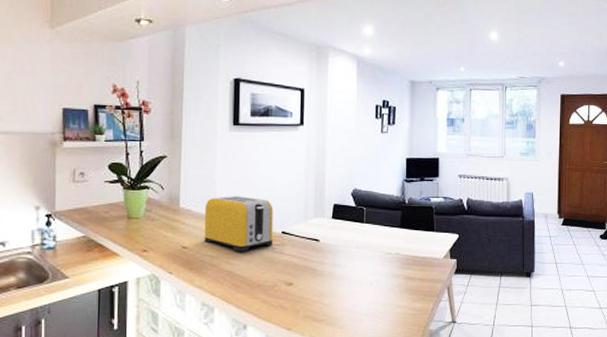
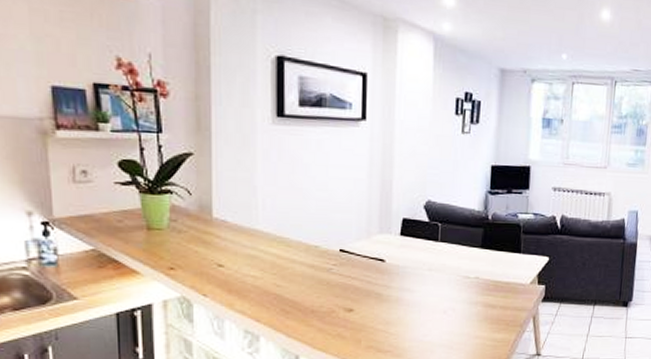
toaster: present [204,196,273,252] -> none [244,205,329,272]

